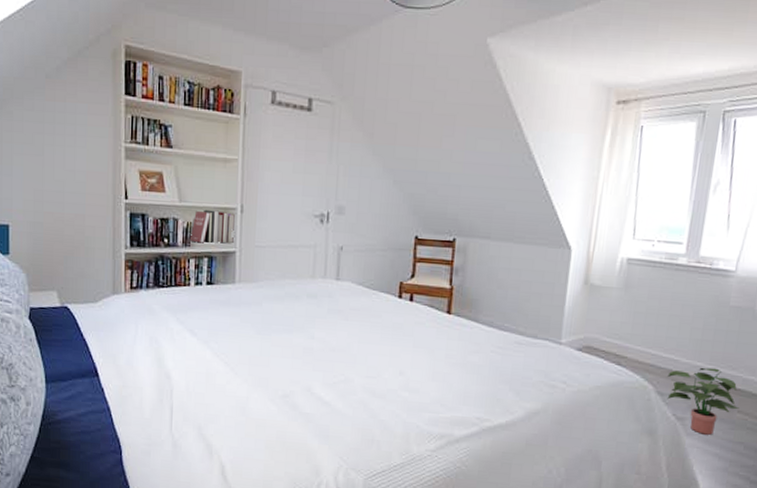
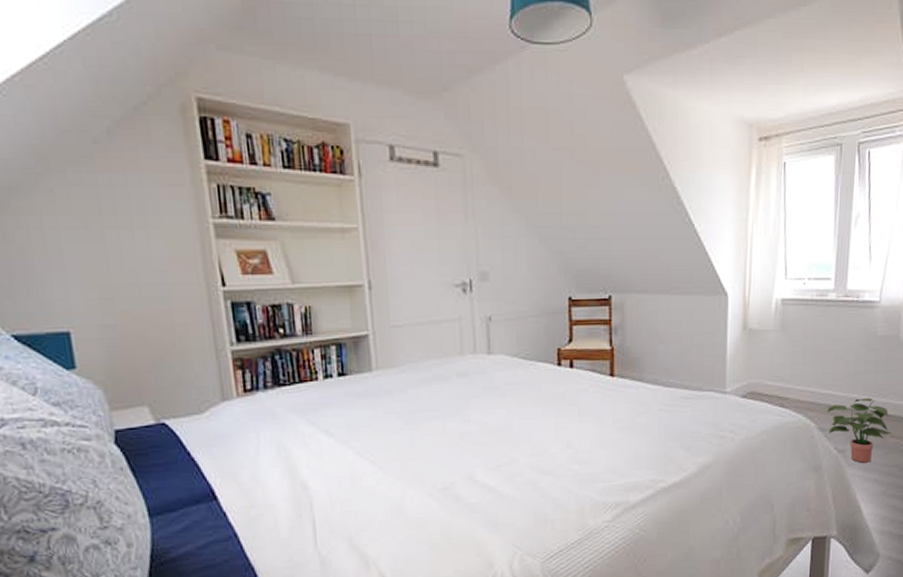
books: present [189,209,235,244] -> none [310,289,364,330]

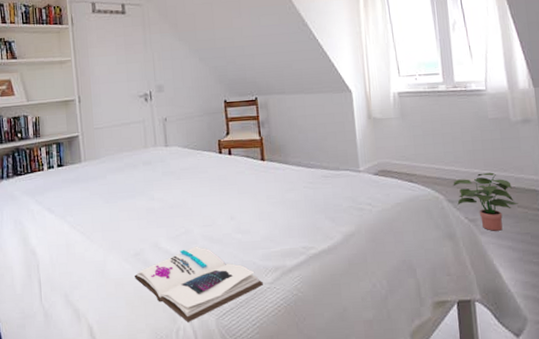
book: none [442,478,600,567] -> present [135,246,263,322]

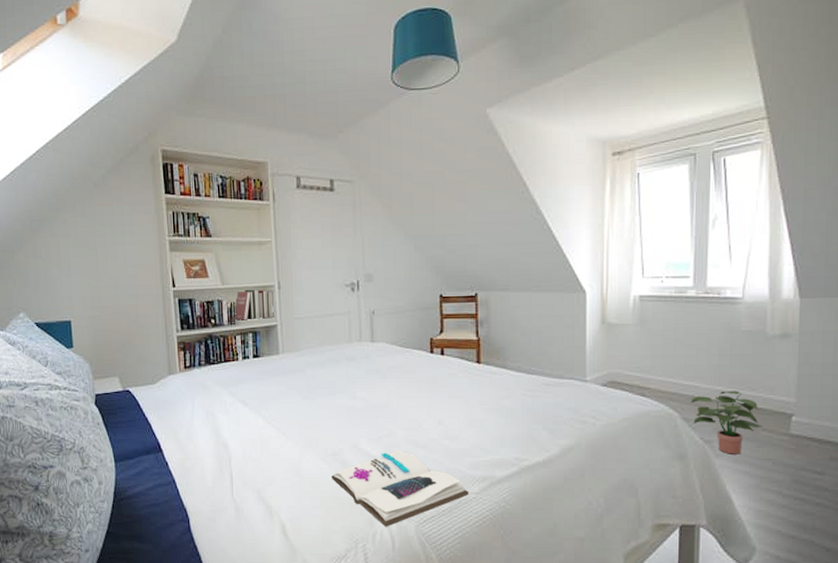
books: none [39,103,76,133] -> present [234,289,274,321]

